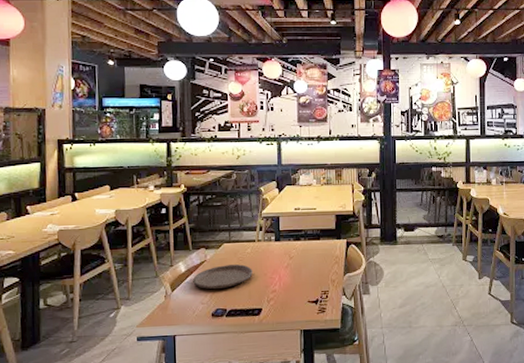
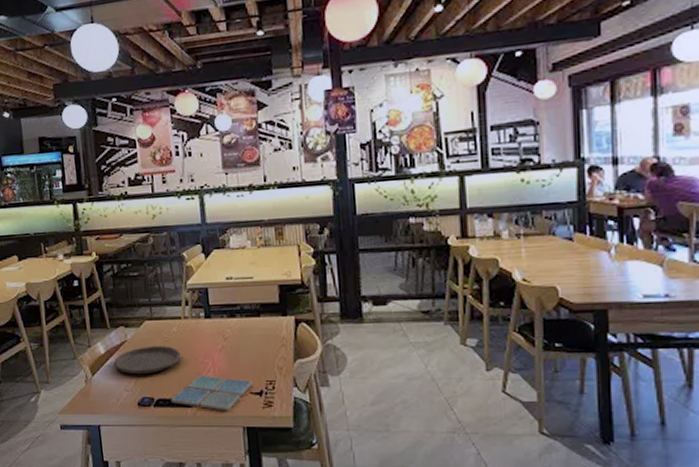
drink coaster: none [241,288,311,318] -> present [171,375,253,411]

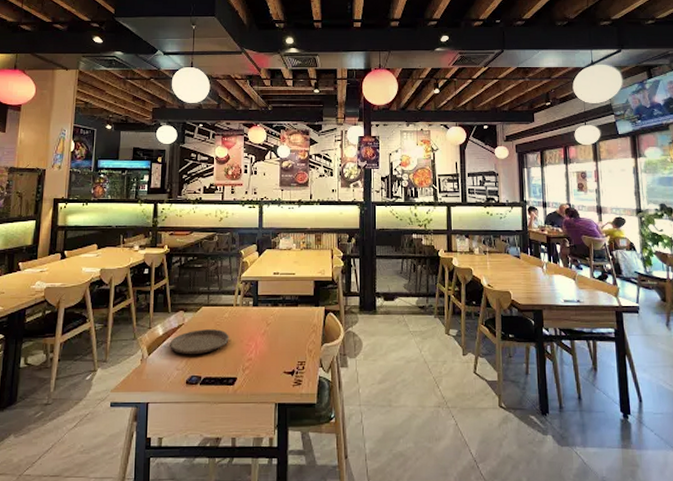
drink coaster: present [171,375,253,411] -> none [216,356,287,389]

